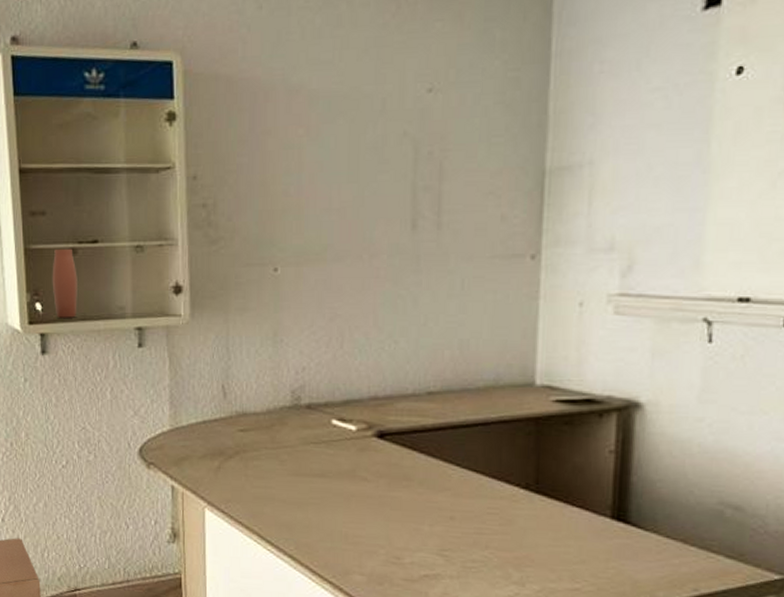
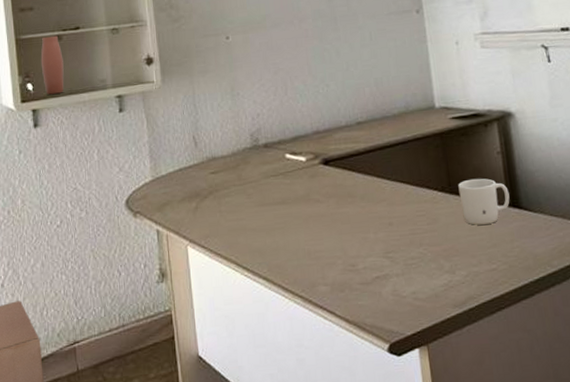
mug: none [547,479,616,537] -> present [458,178,510,226]

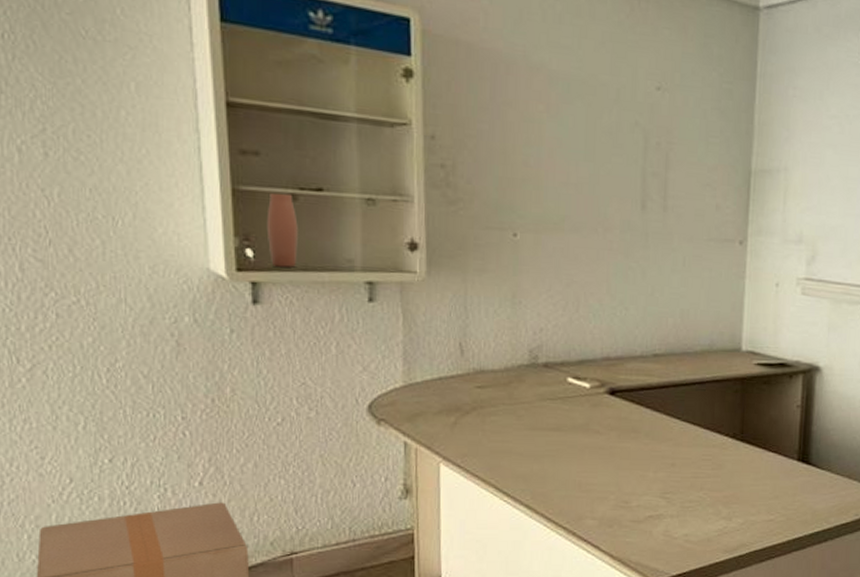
mug: present [458,178,510,226] -> none [749,429,801,477]

